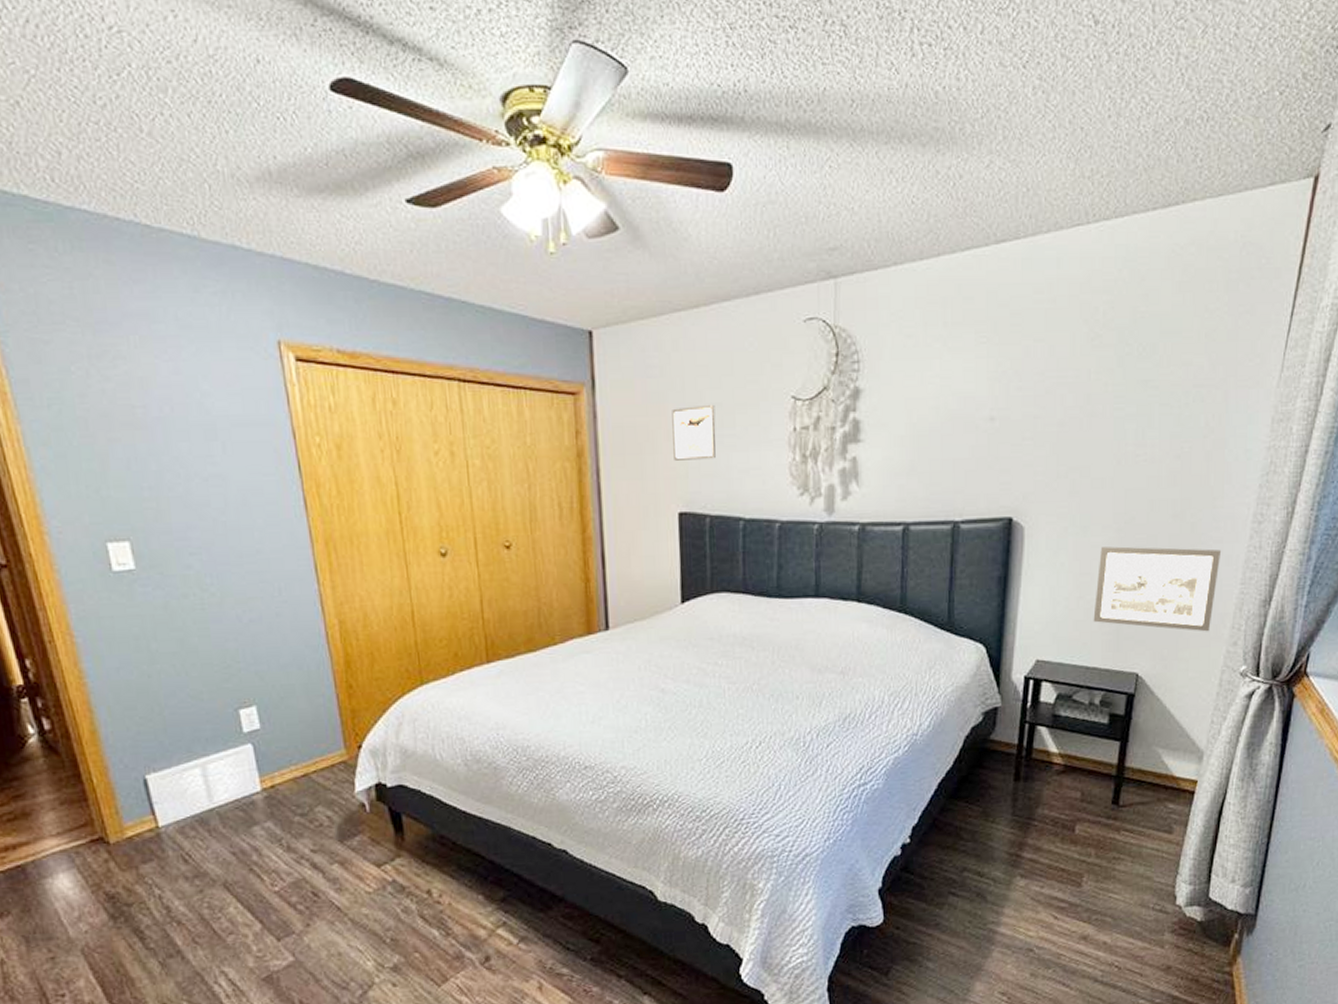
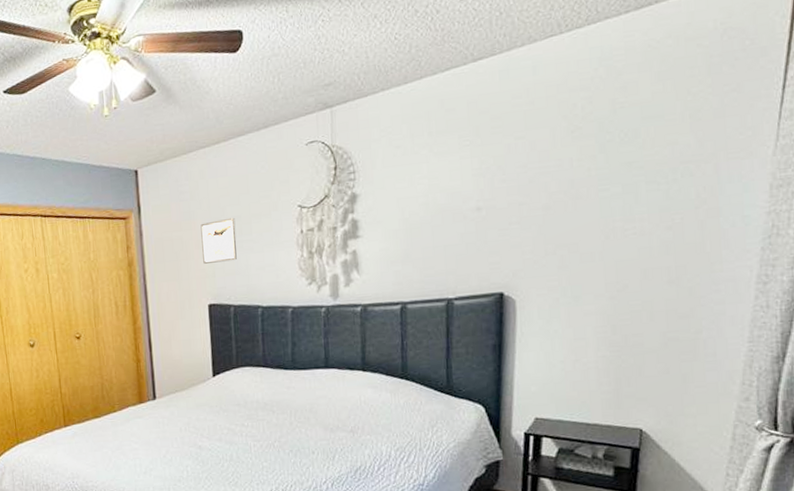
picture frame: present [1093,546,1222,632] -> none [590,310,725,389]

